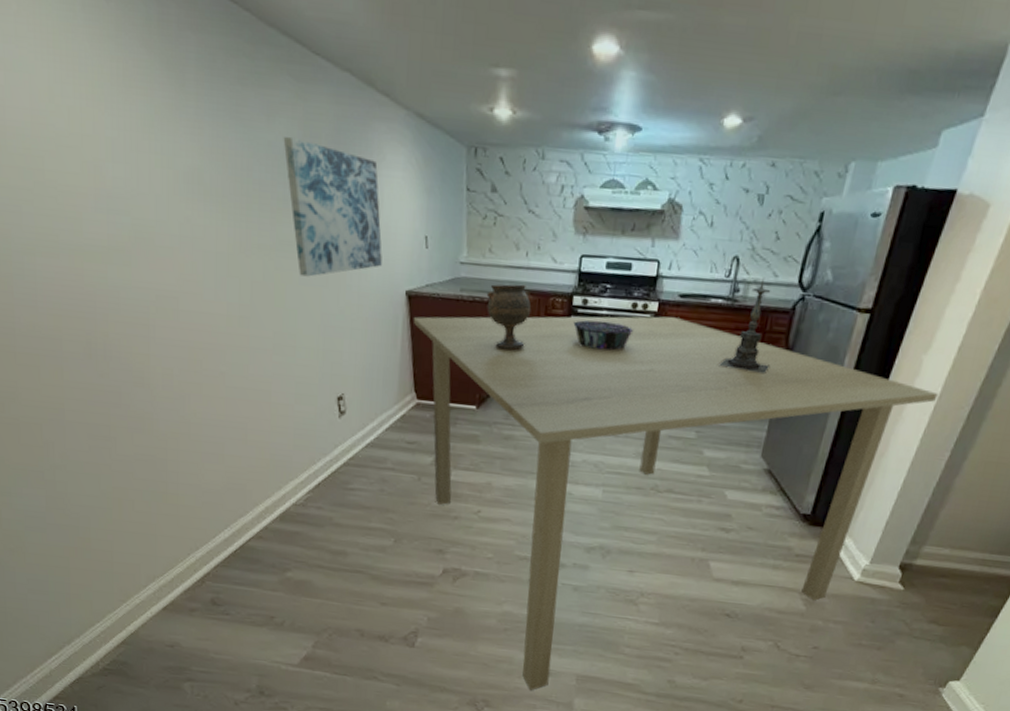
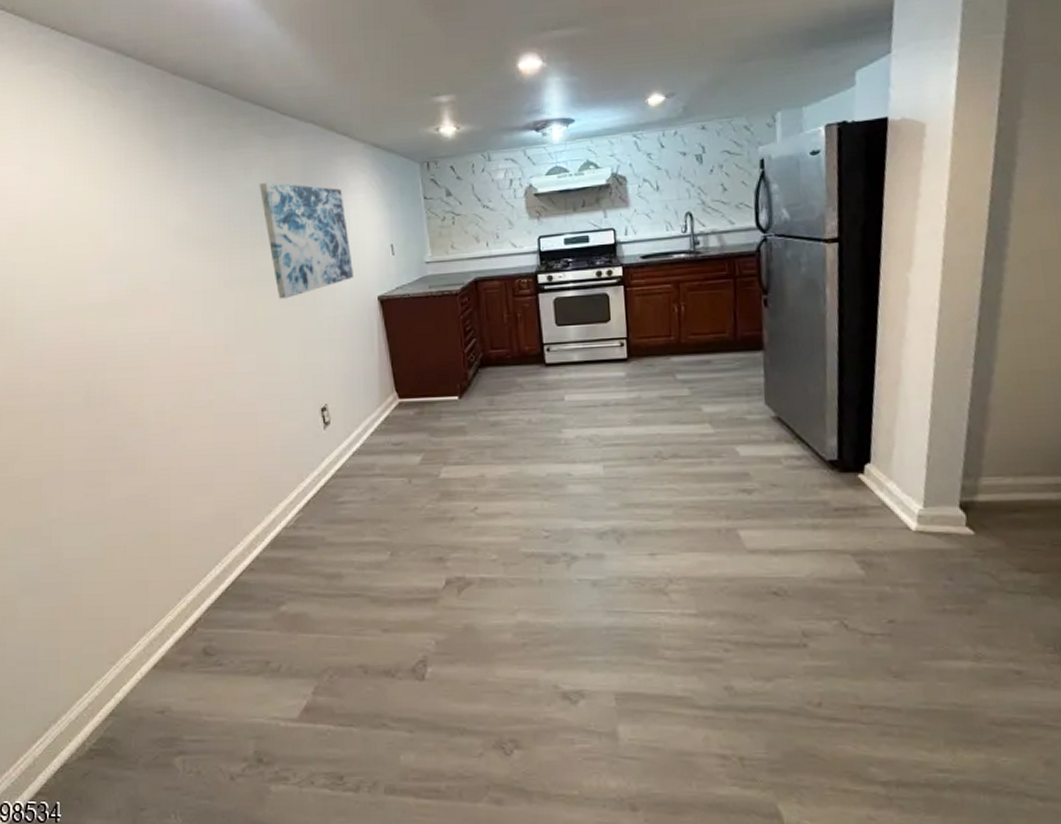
dining table: present [413,316,938,690] -> none [387,278,938,720]
goblet: present [486,284,532,350] -> none [454,272,499,335]
decorative bowl: present [573,319,634,351] -> none [542,292,603,322]
candle holder: present [718,277,771,375] -> none [696,226,750,319]

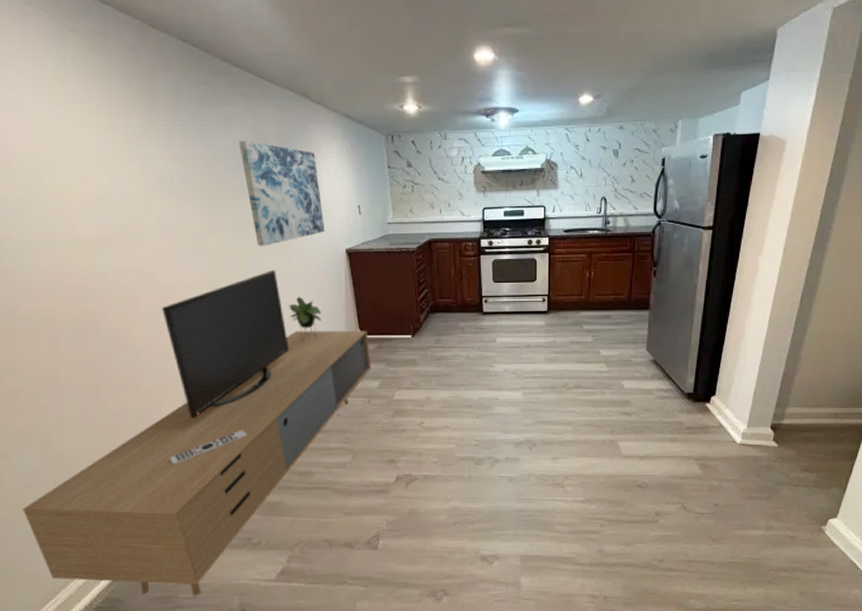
media console: none [16,325,411,739] -> present [23,269,371,597]

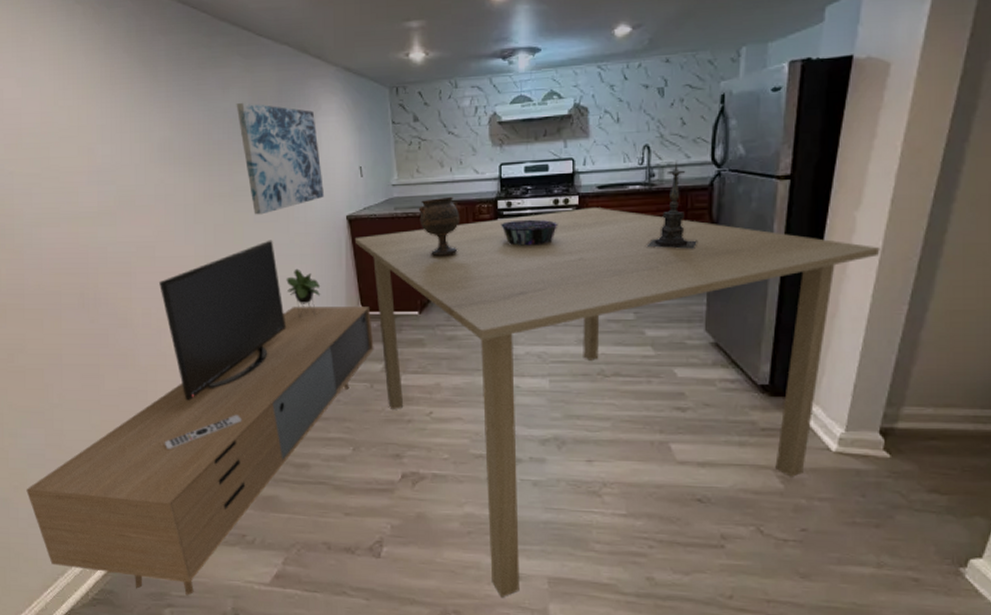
dining table: none [353,248,775,575] -> present [354,208,880,597]
goblet: none [411,235,449,286] -> present [418,196,460,256]
decorative bowl: none [483,257,532,279] -> present [501,219,559,246]
candle holder: none [602,211,643,285] -> present [646,160,699,250]

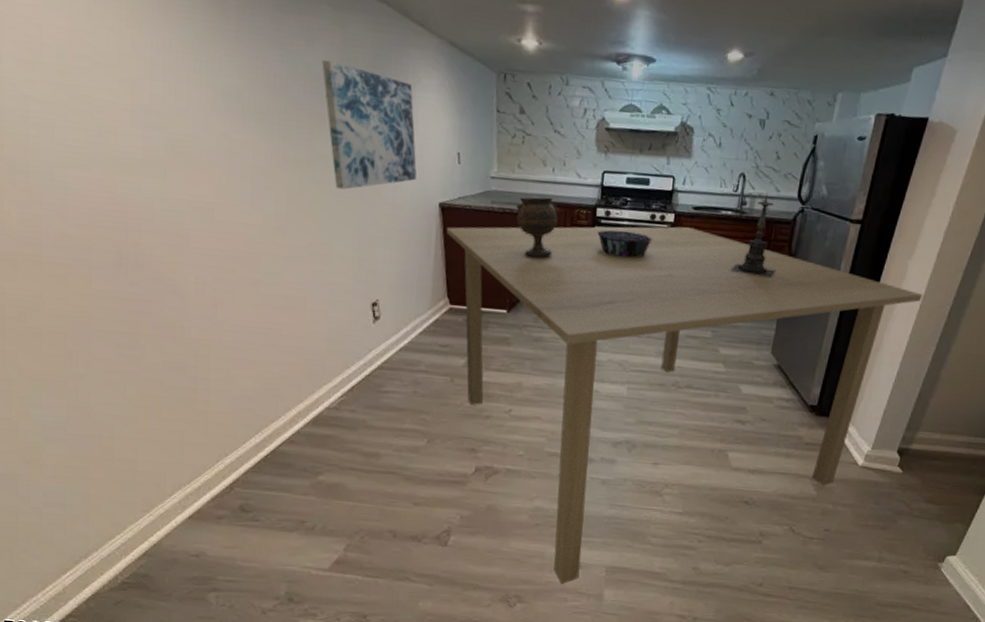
media console: present [26,240,374,596] -> none [41,218,458,580]

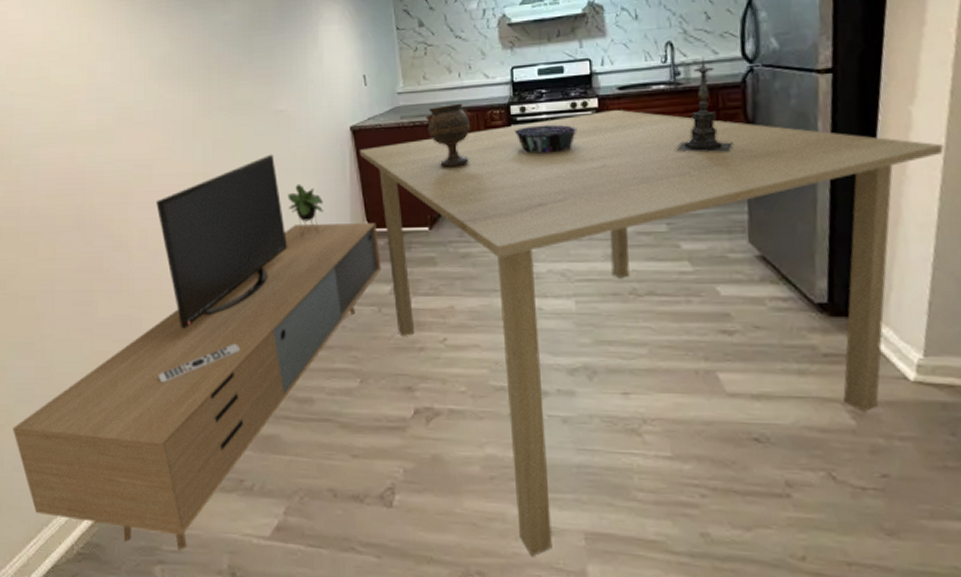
media console: none [41,218,458,580] -> present [13,154,382,551]
wall art: present [321,59,417,190] -> none [236,14,326,129]

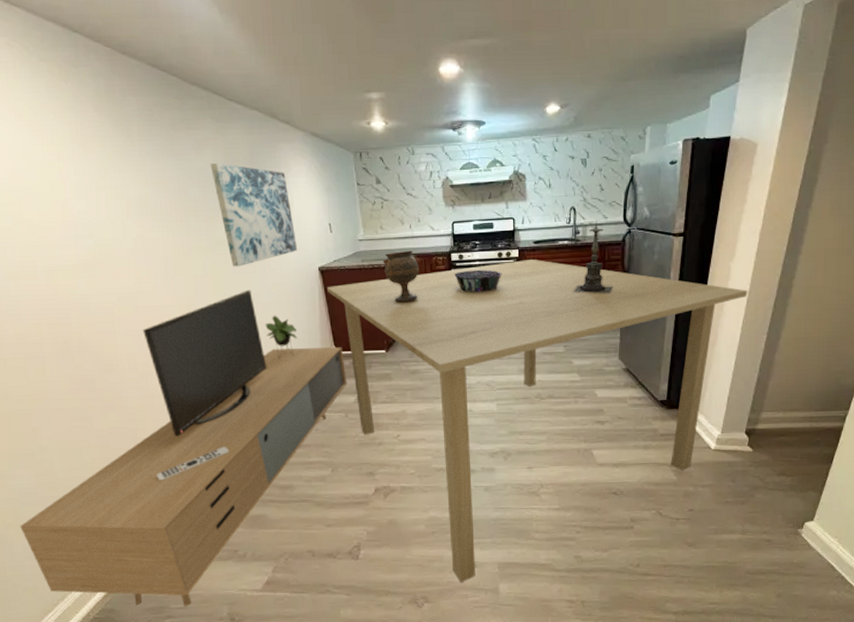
wall art: none [236,14,326,129] -> present [210,162,297,267]

